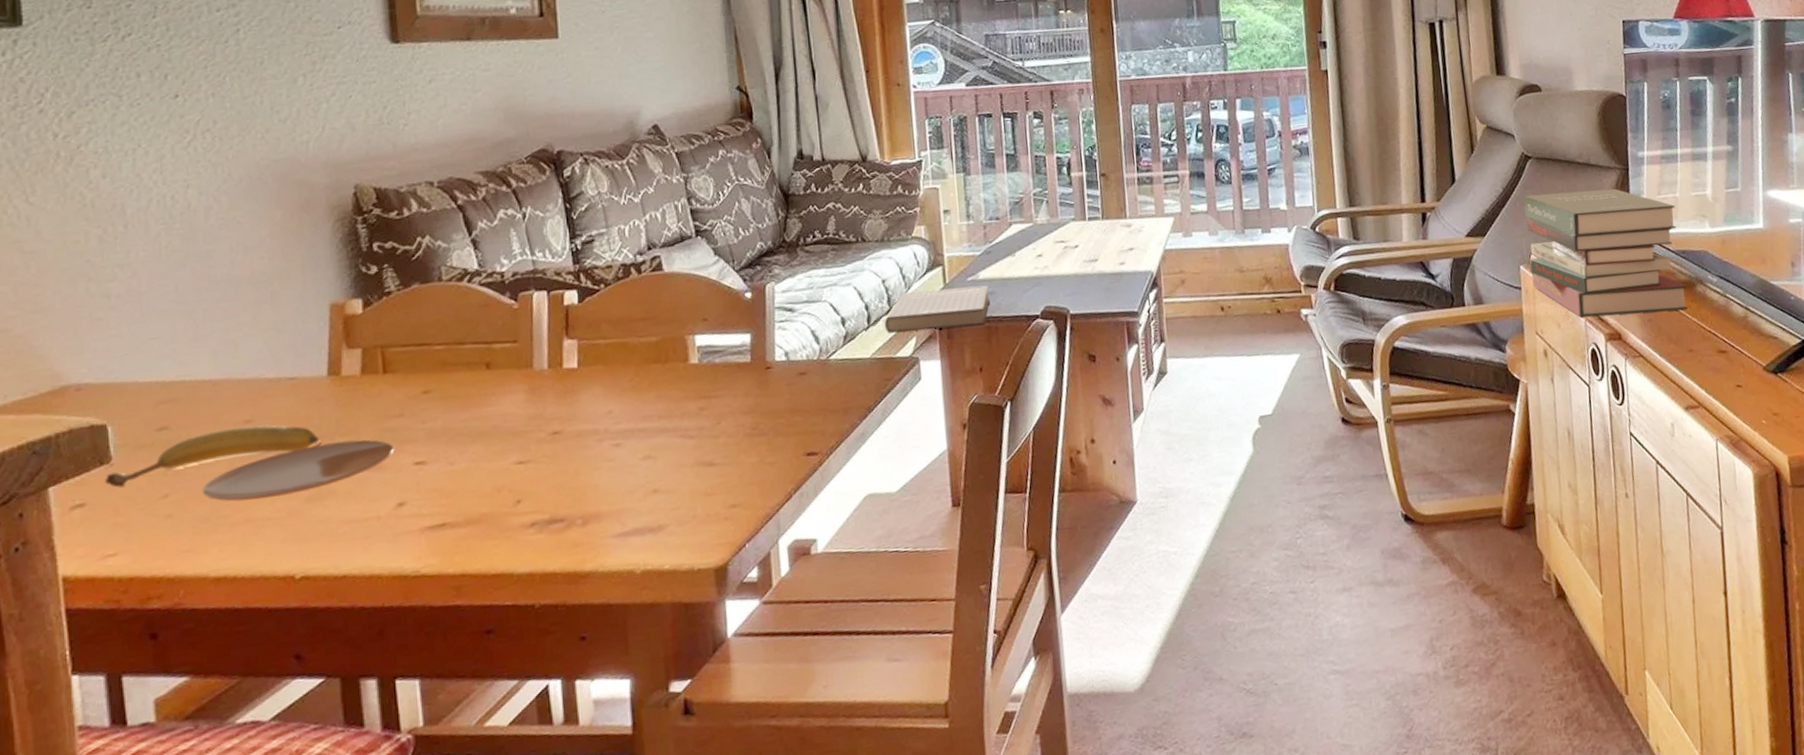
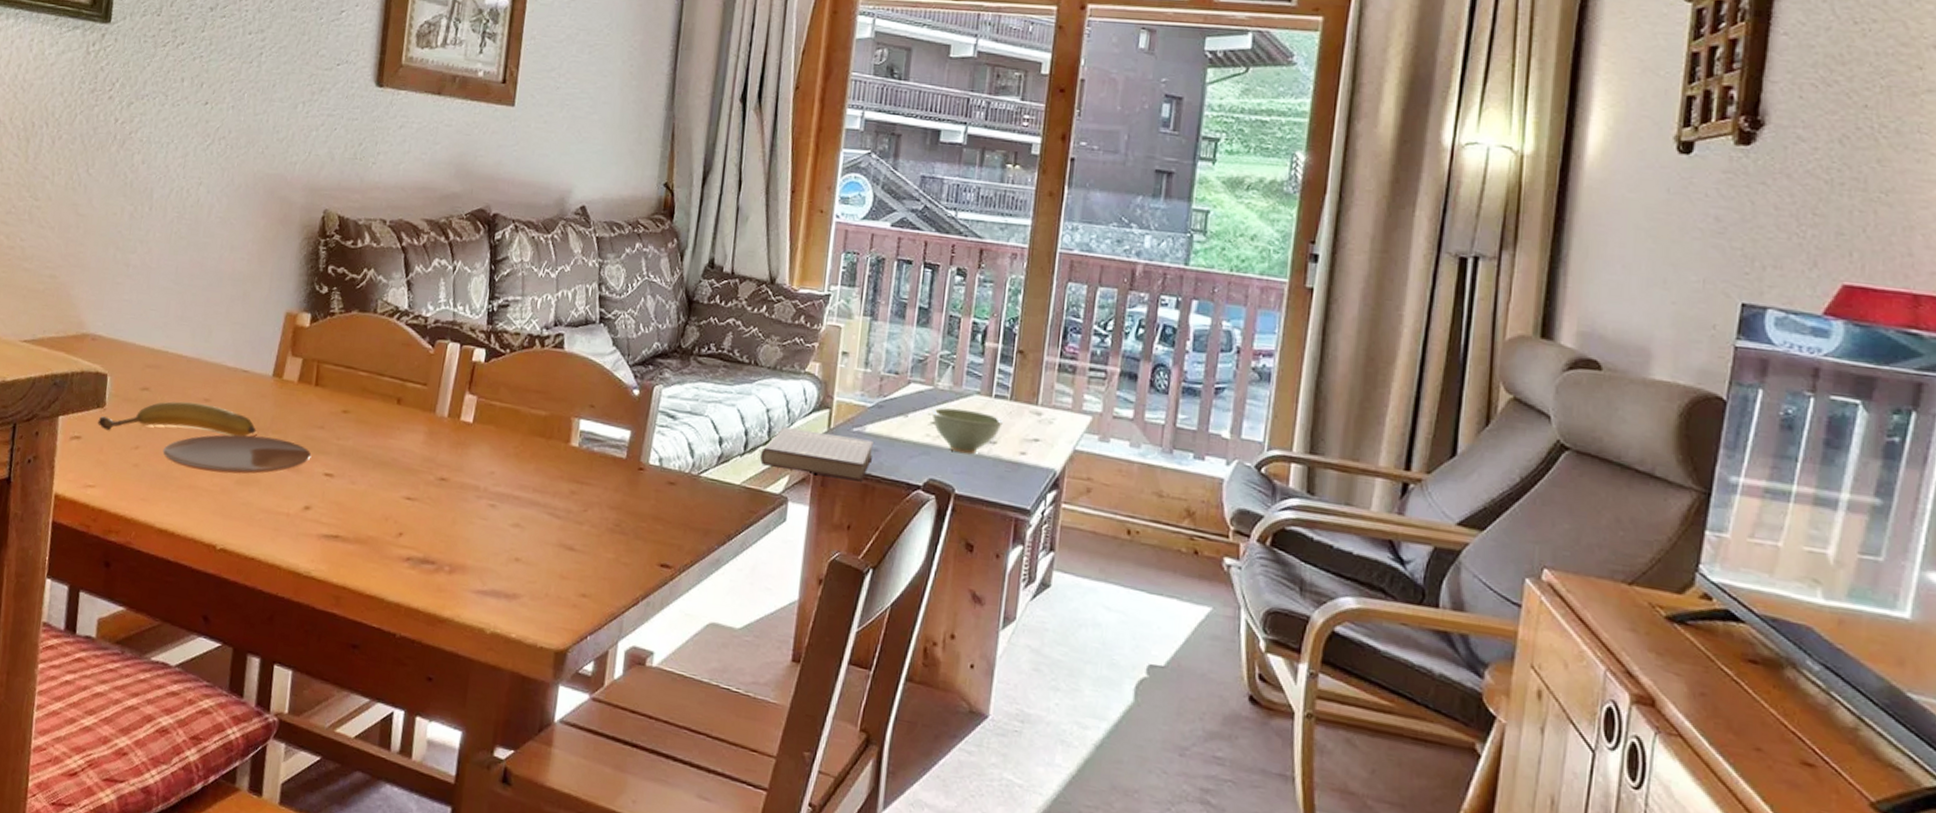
bowl: none [1036,236,1100,277] -> present [931,407,1003,455]
books: present [1523,188,1688,318] -> none [1539,494,1773,696]

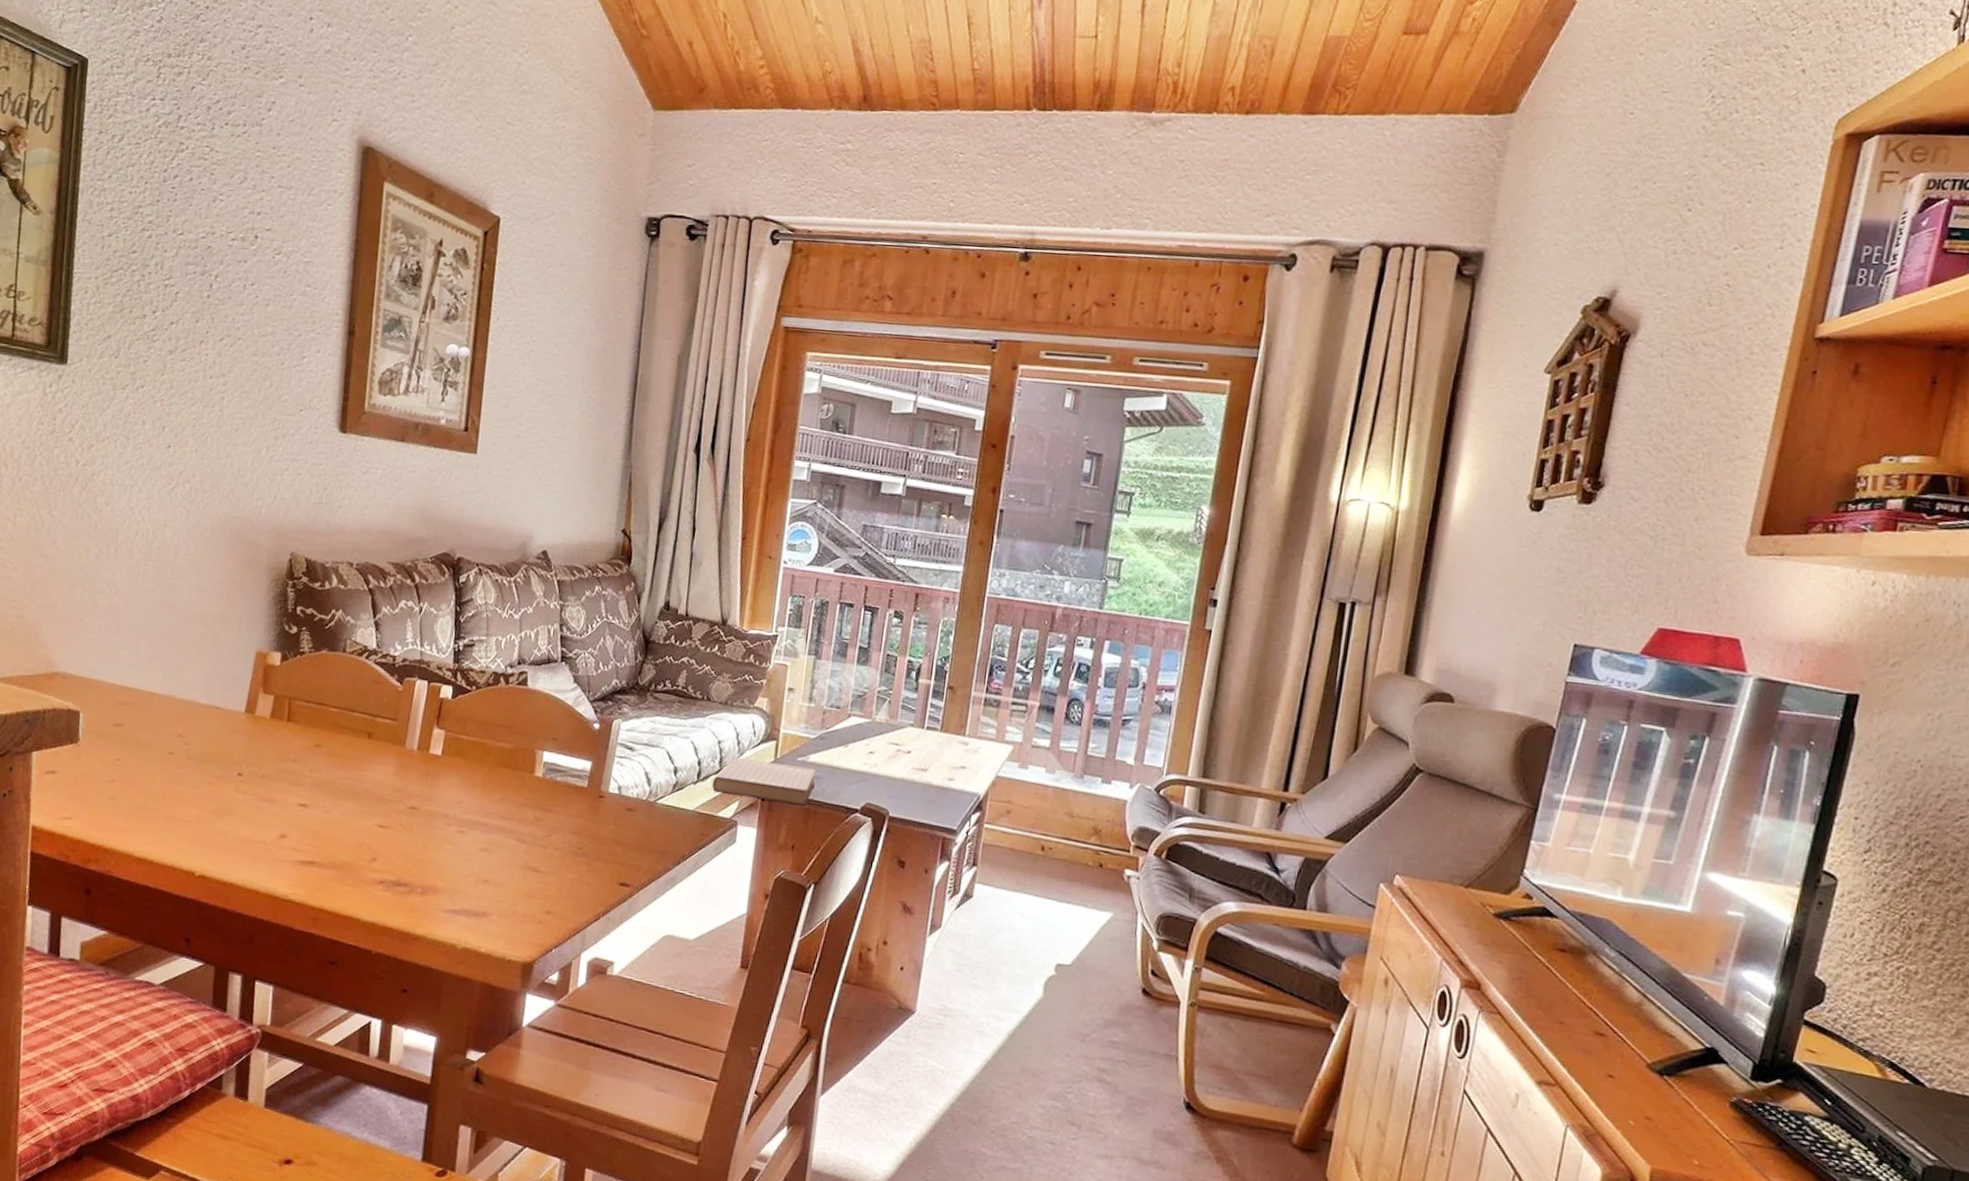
fruit: present [98,401,256,437] -> none [72,737,231,770]
plate: present [163,434,312,475] -> none [138,768,286,806]
bowl: present [931,407,1003,455] -> none [869,739,934,781]

